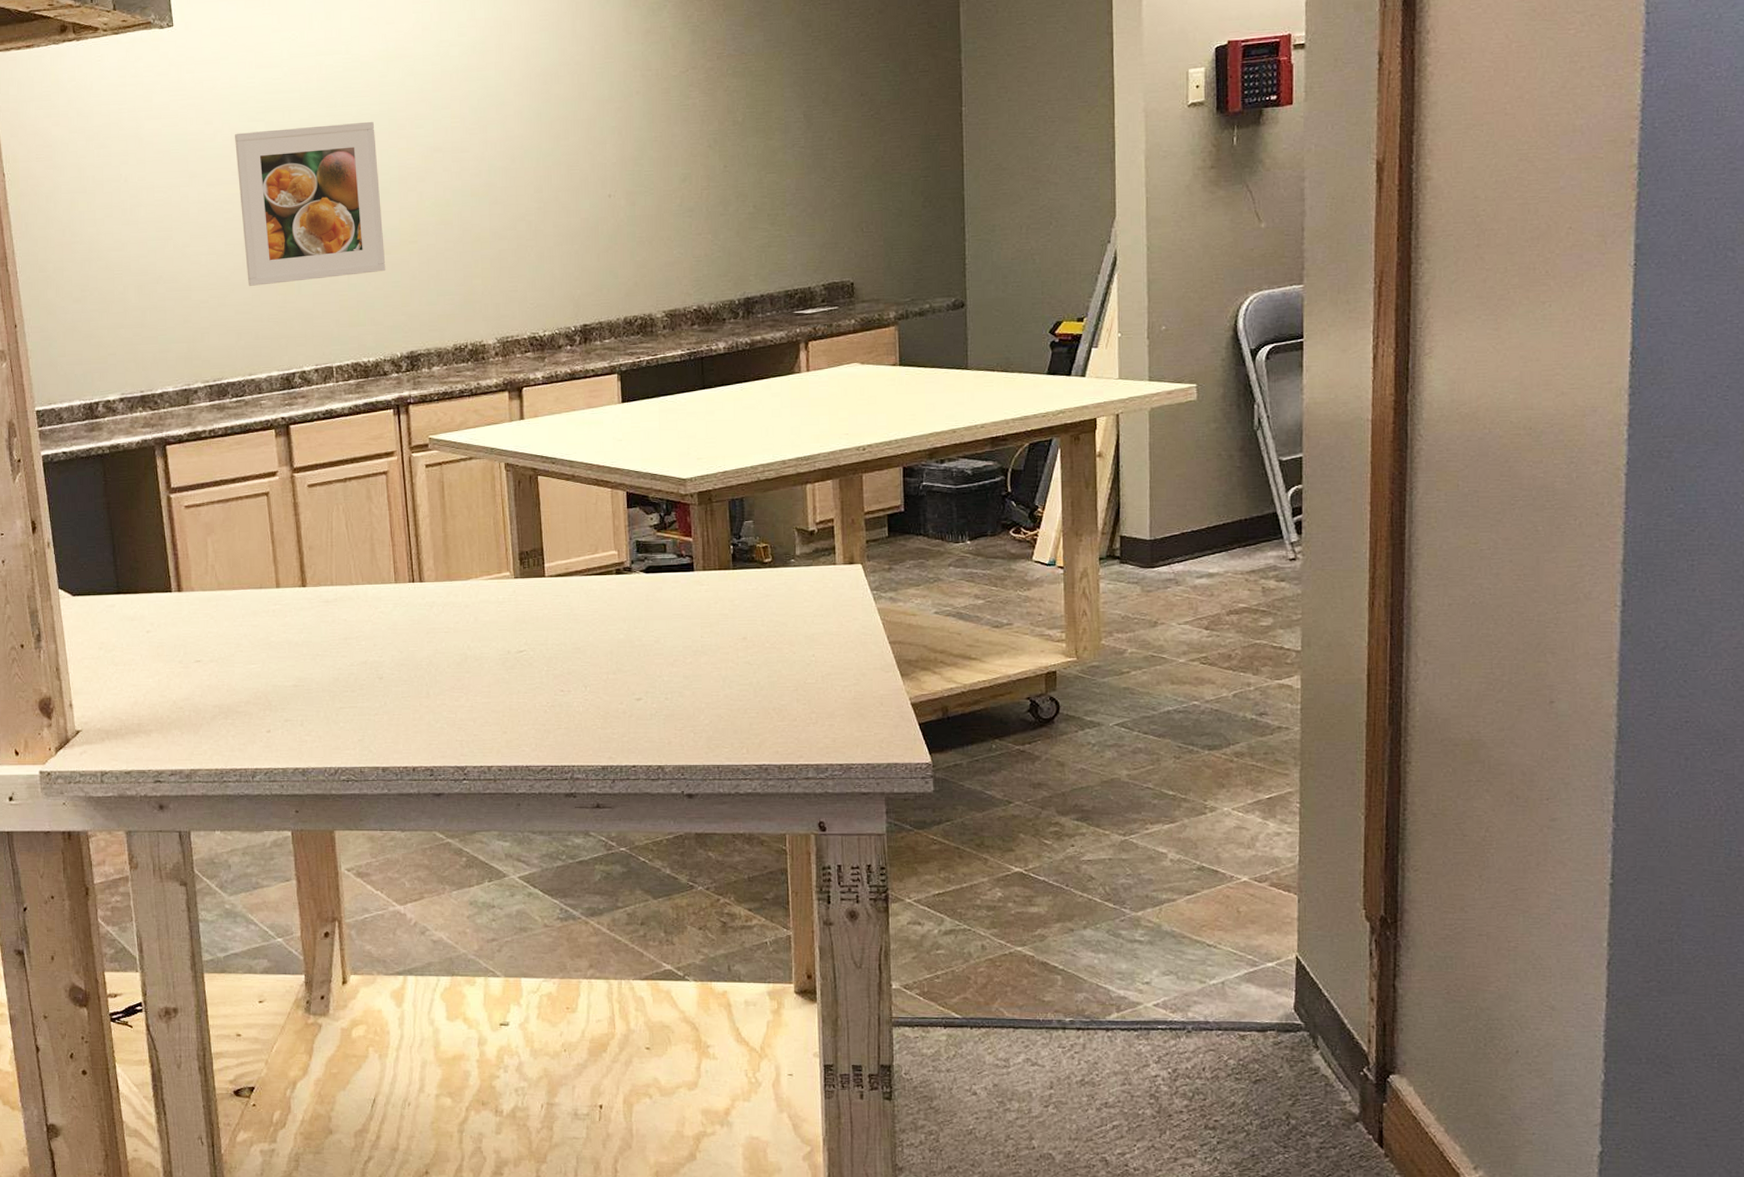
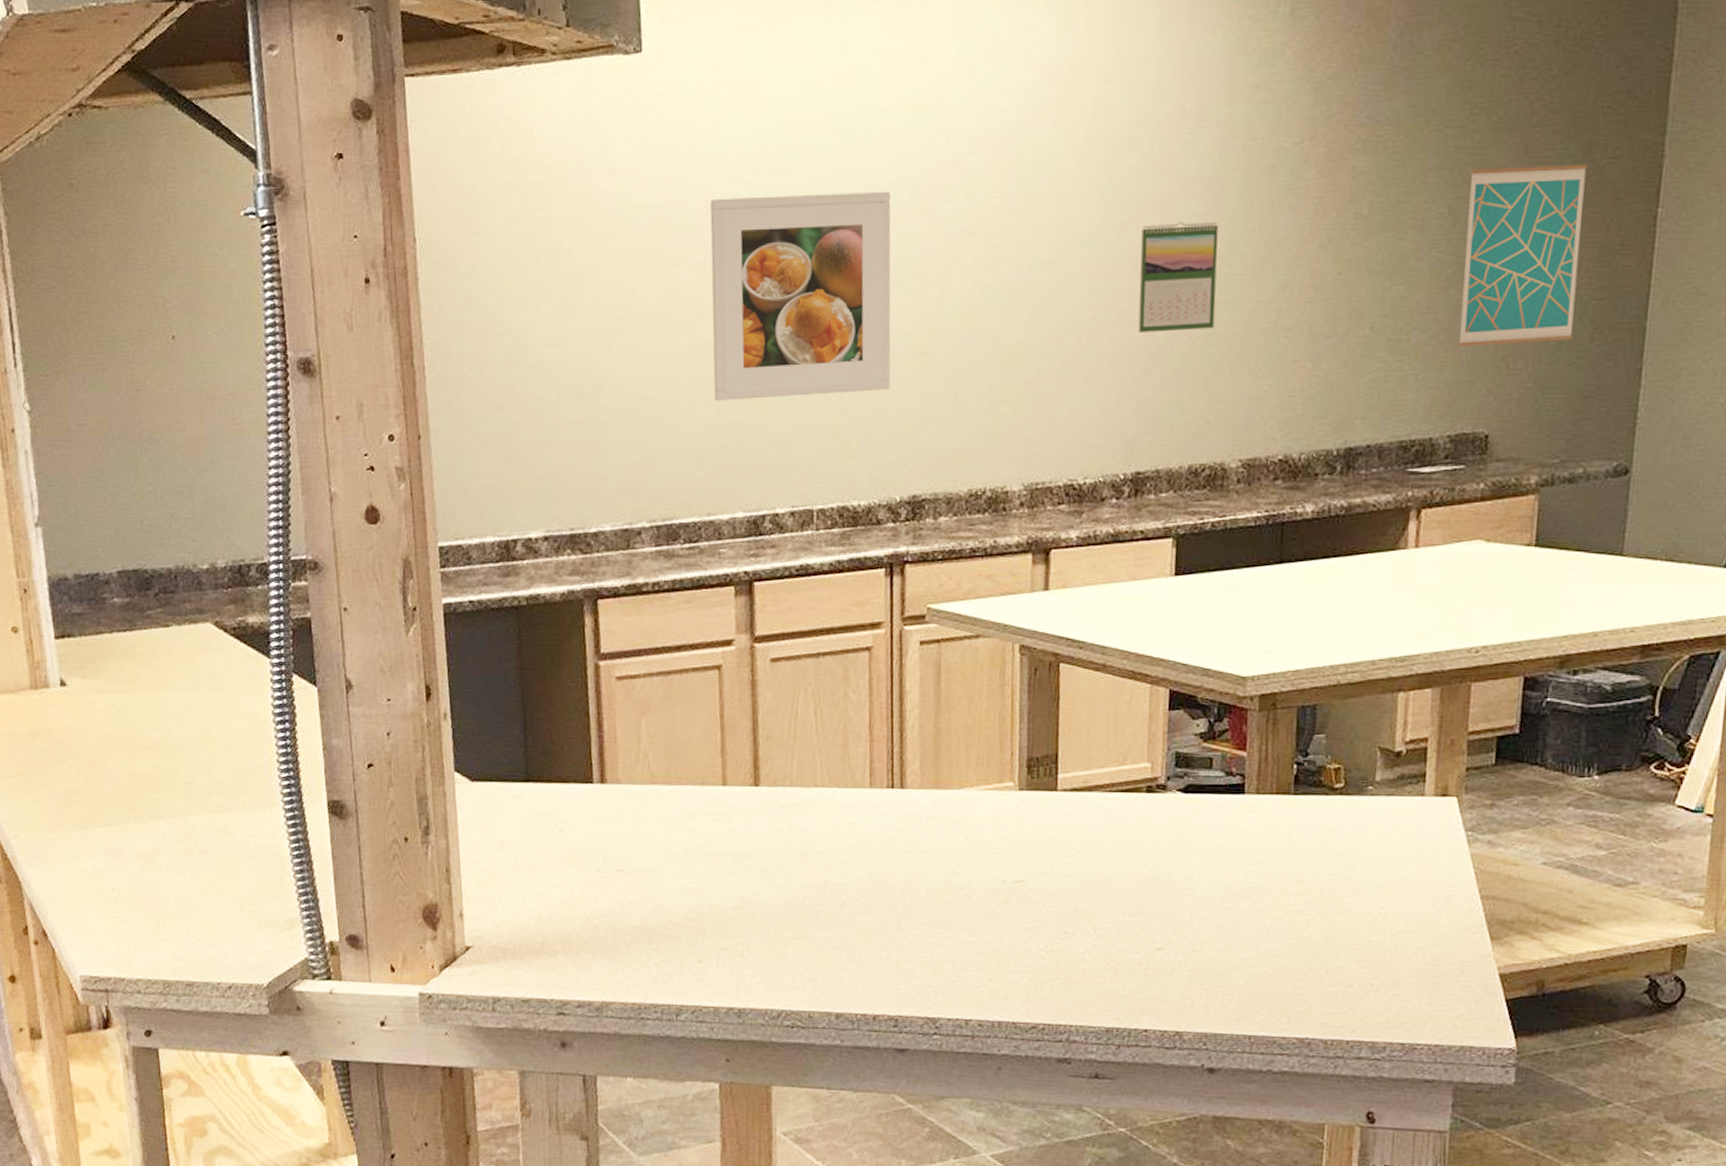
calendar: none [570,133,633,218] -> present [1137,221,1219,332]
wall art: none [817,77,909,218] -> present [1458,163,1588,347]

